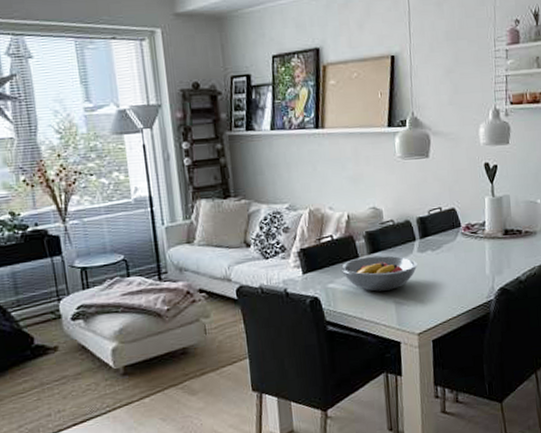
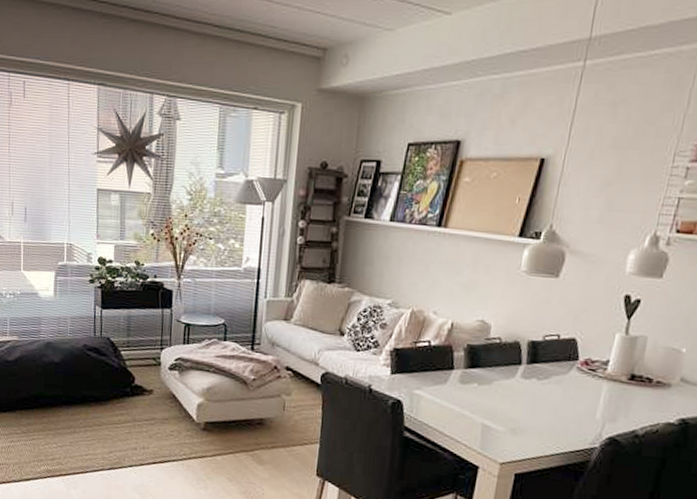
fruit bowl: present [340,255,418,292] -> none [431,370,518,411]

